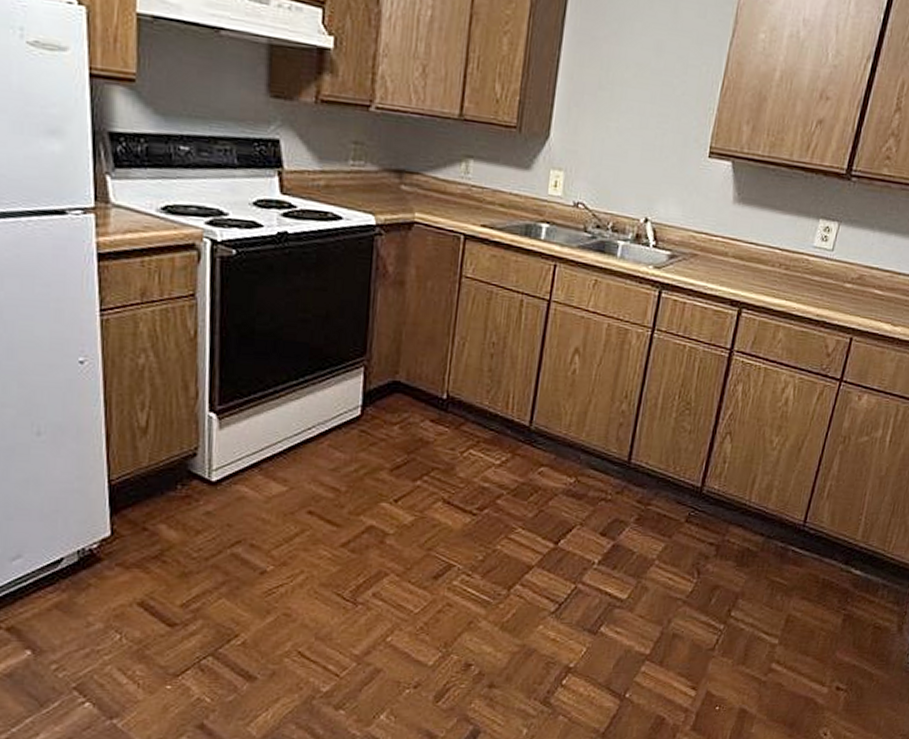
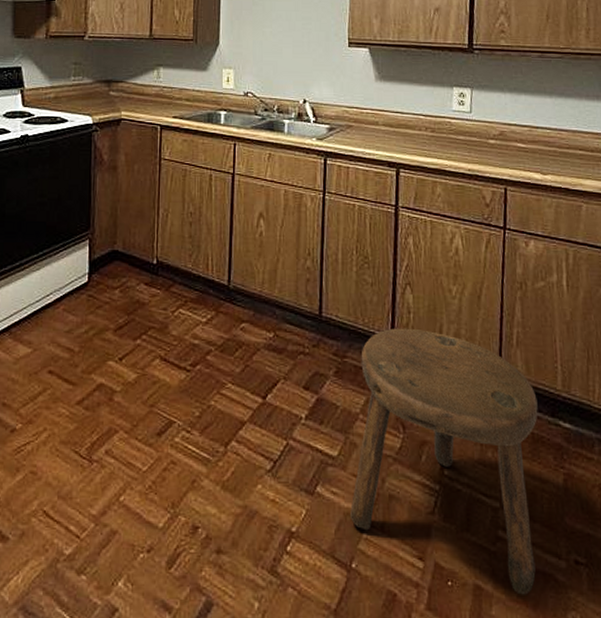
stool: none [631,477,836,716] -> present [350,328,538,595]

